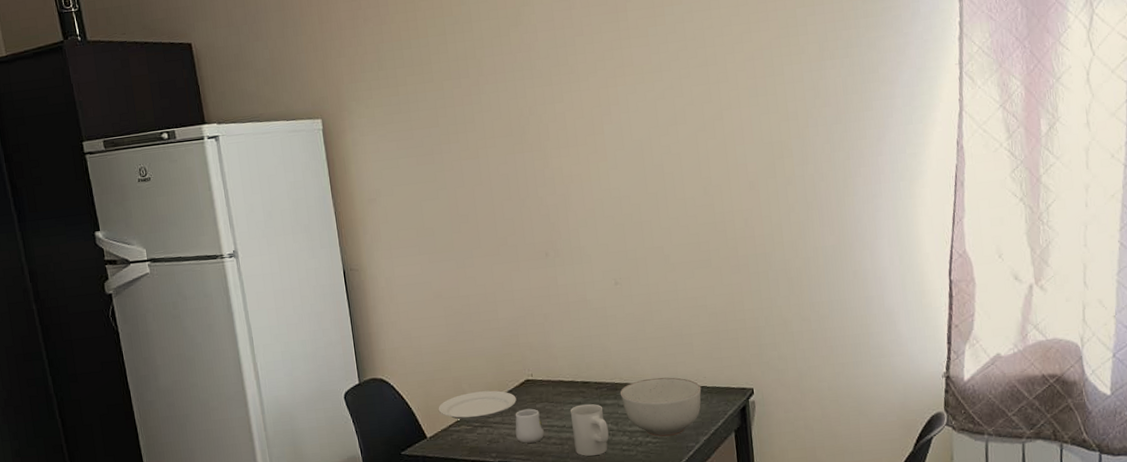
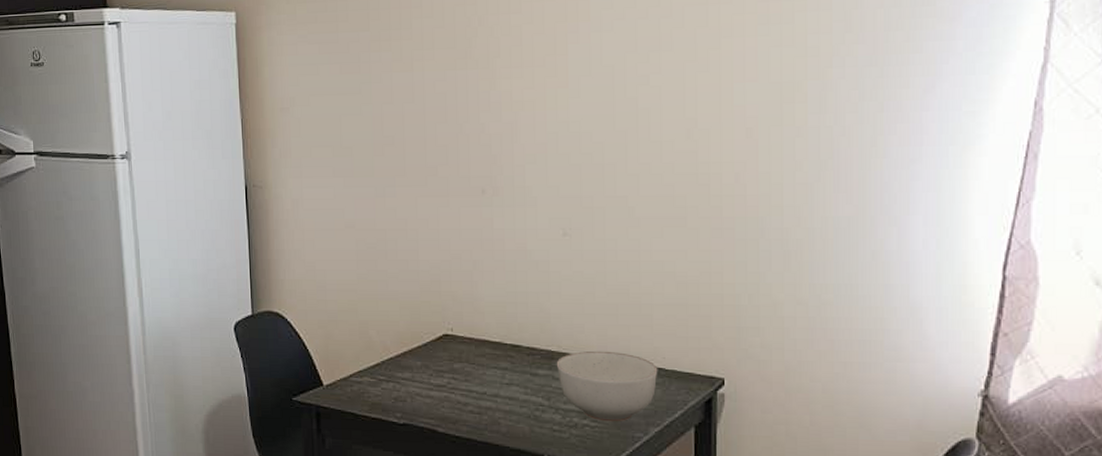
plate: present [438,390,517,421] -> none [339,341,431,373]
mug: present [515,408,544,444] -> none [425,367,460,407]
cup: present [570,403,609,456] -> none [493,370,538,433]

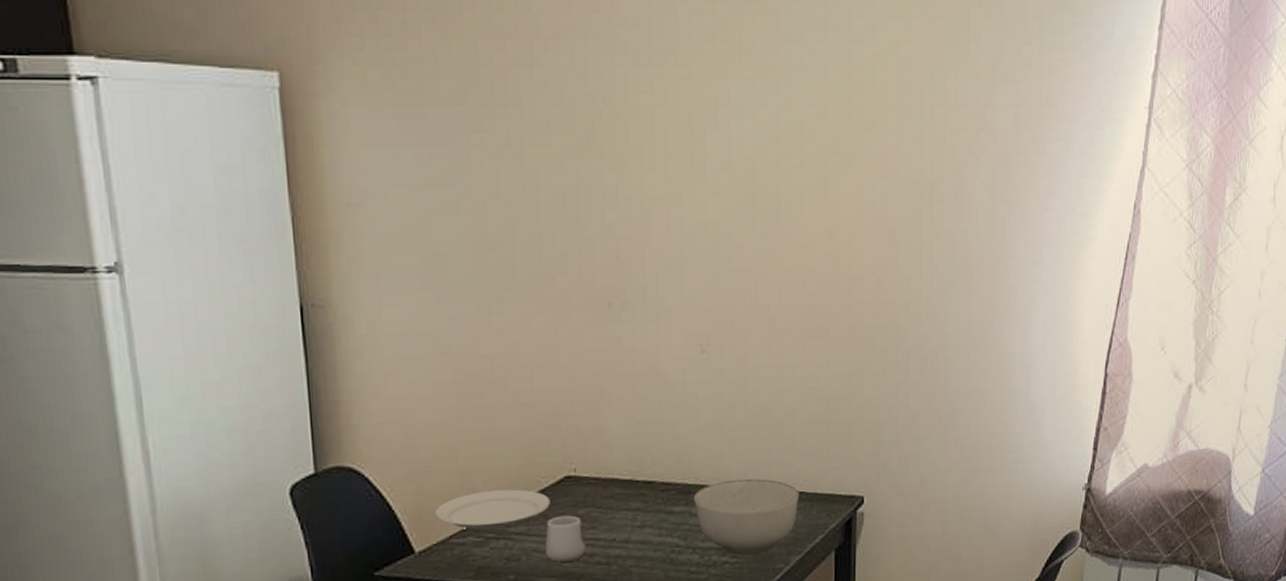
plate: none [339,341,431,373] -> present [435,489,550,530]
mug: none [425,367,460,407] -> present [544,515,585,562]

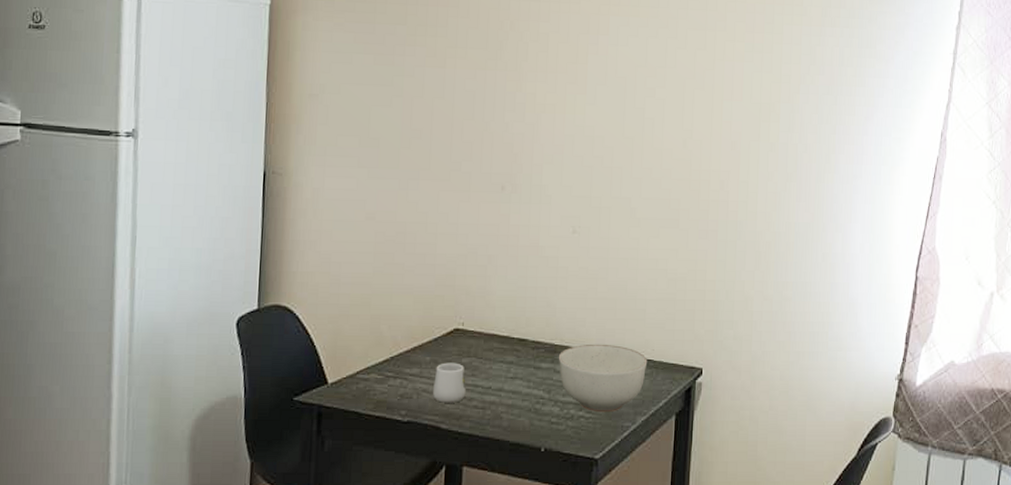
plate: present [435,489,550,530] -> none [347,336,441,369]

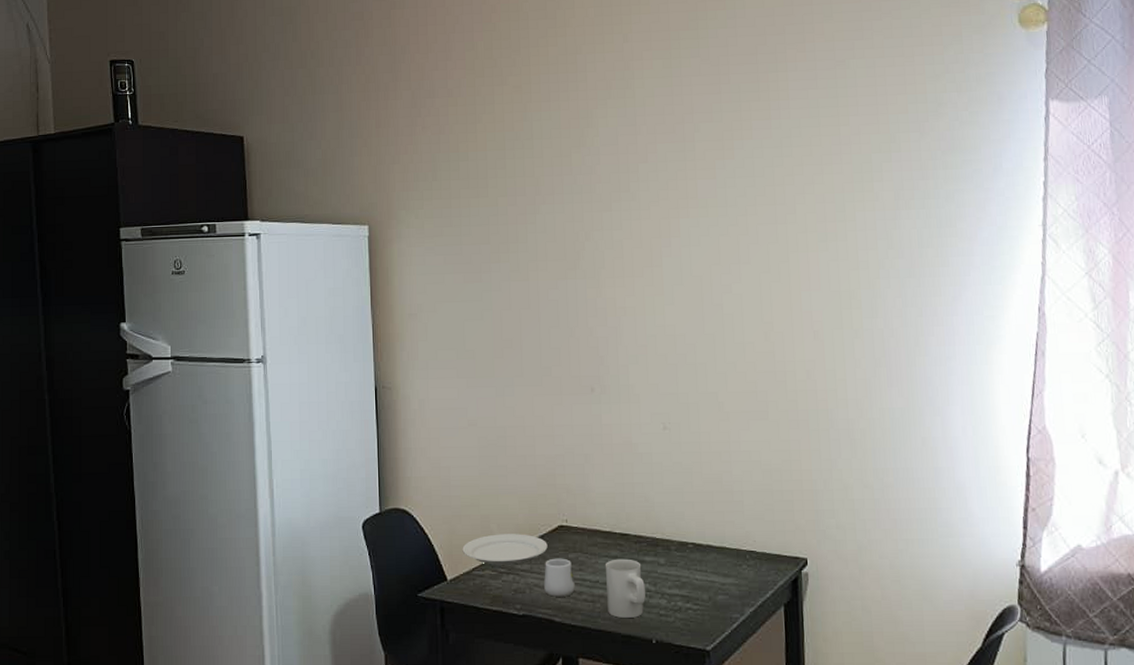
plate: none [347,336,441,369] -> present [462,534,548,565]
cup: none [498,364,539,427] -> present [605,558,646,619]
bowl: present [558,343,648,413] -> none [660,536,750,604]

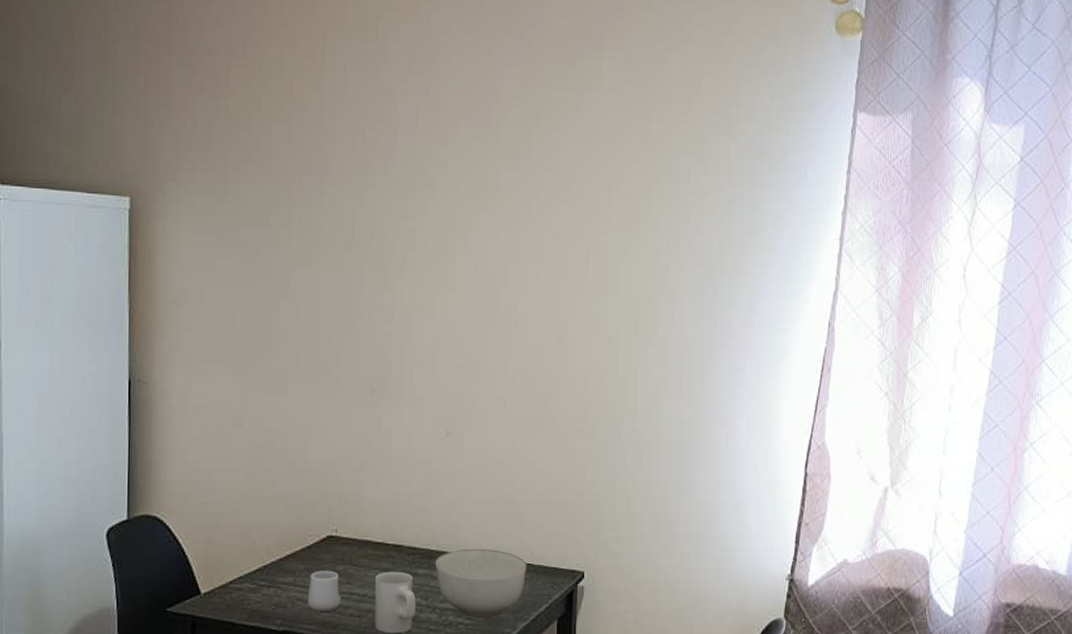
plate: present [462,534,548,565] -> none [219,544,314,578]
bowl: none [660,536,750,604] -> present [435,548,527,619]

